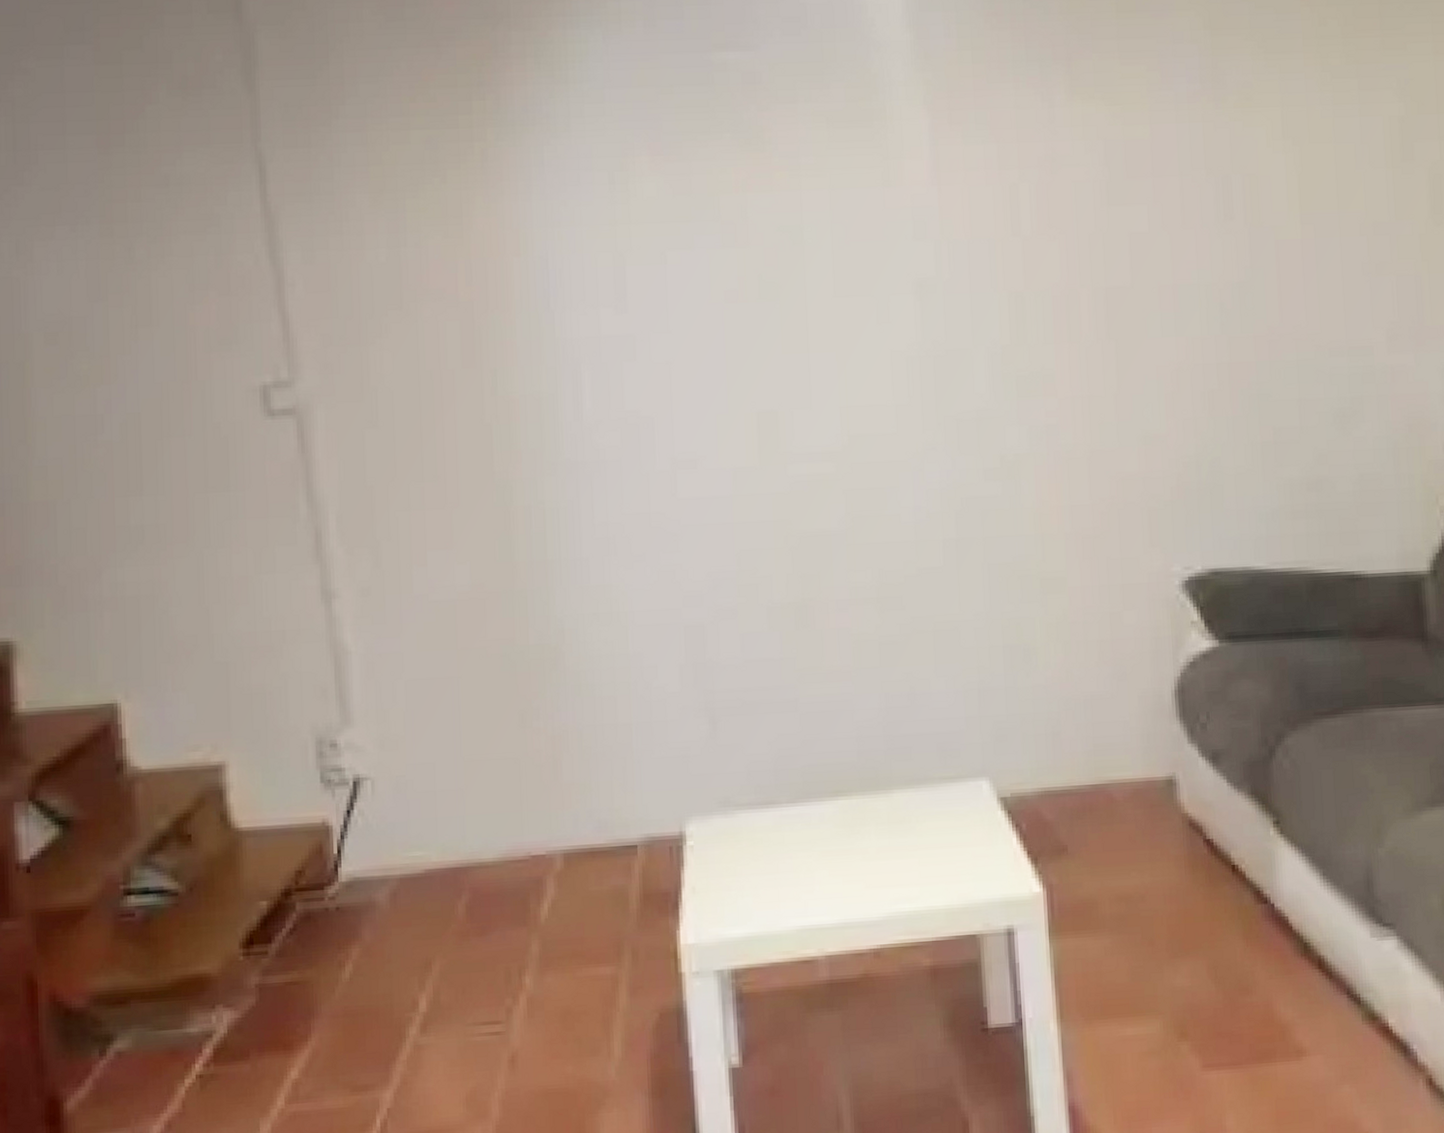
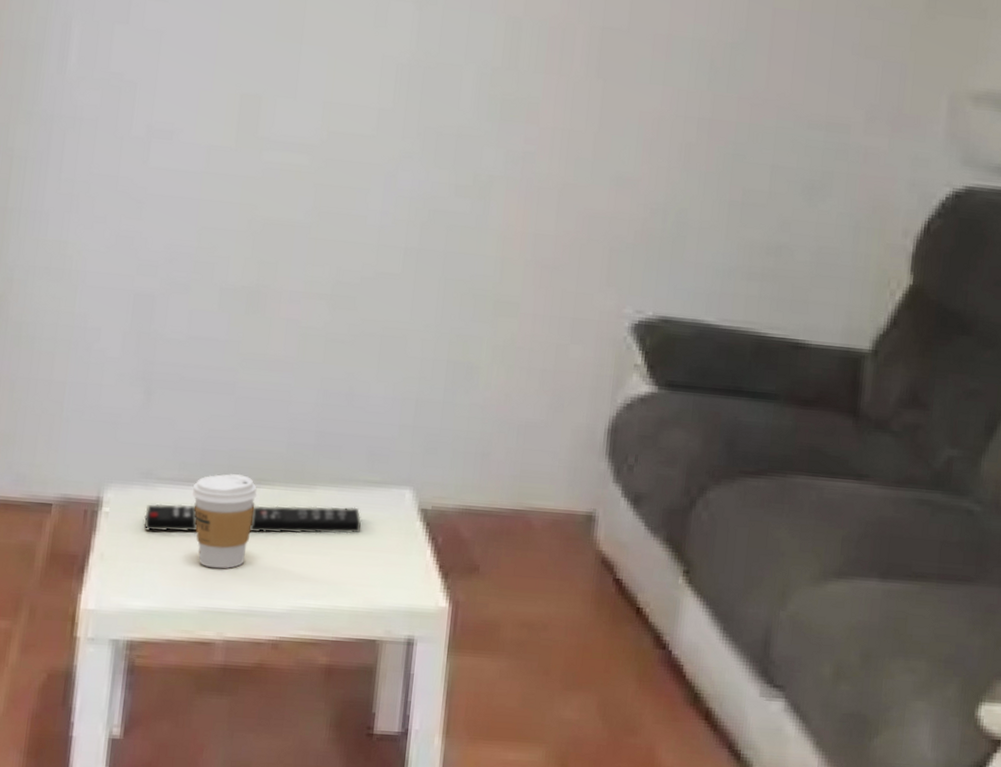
remote control: none [728,805,944,858] -> present [143,503,362,534]
coffee cup: none [772,789,836,886] -> present [192,474,257,569]

